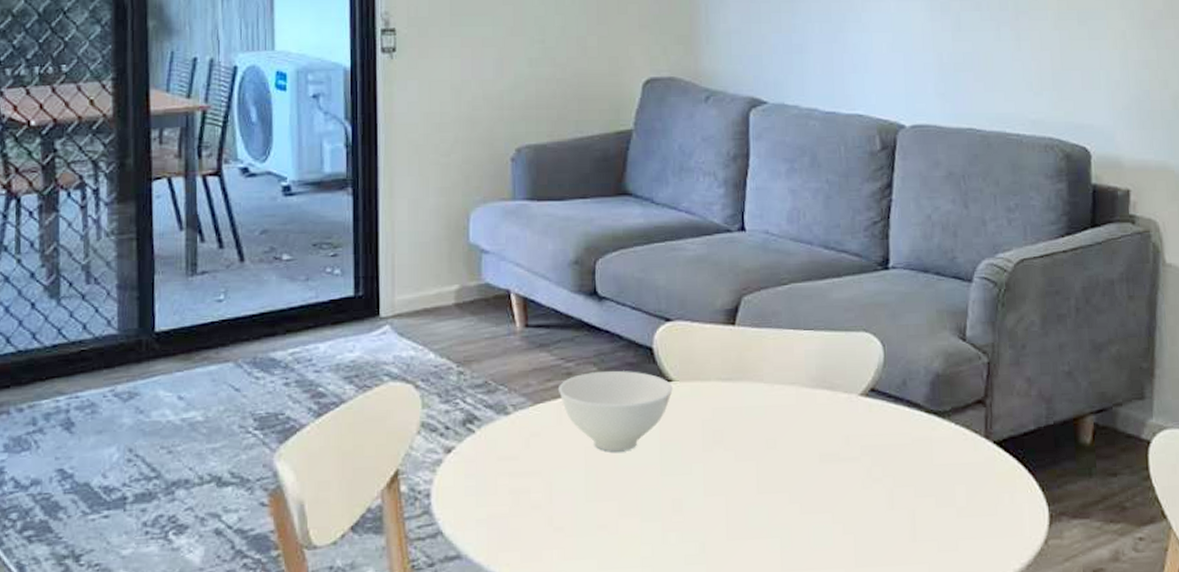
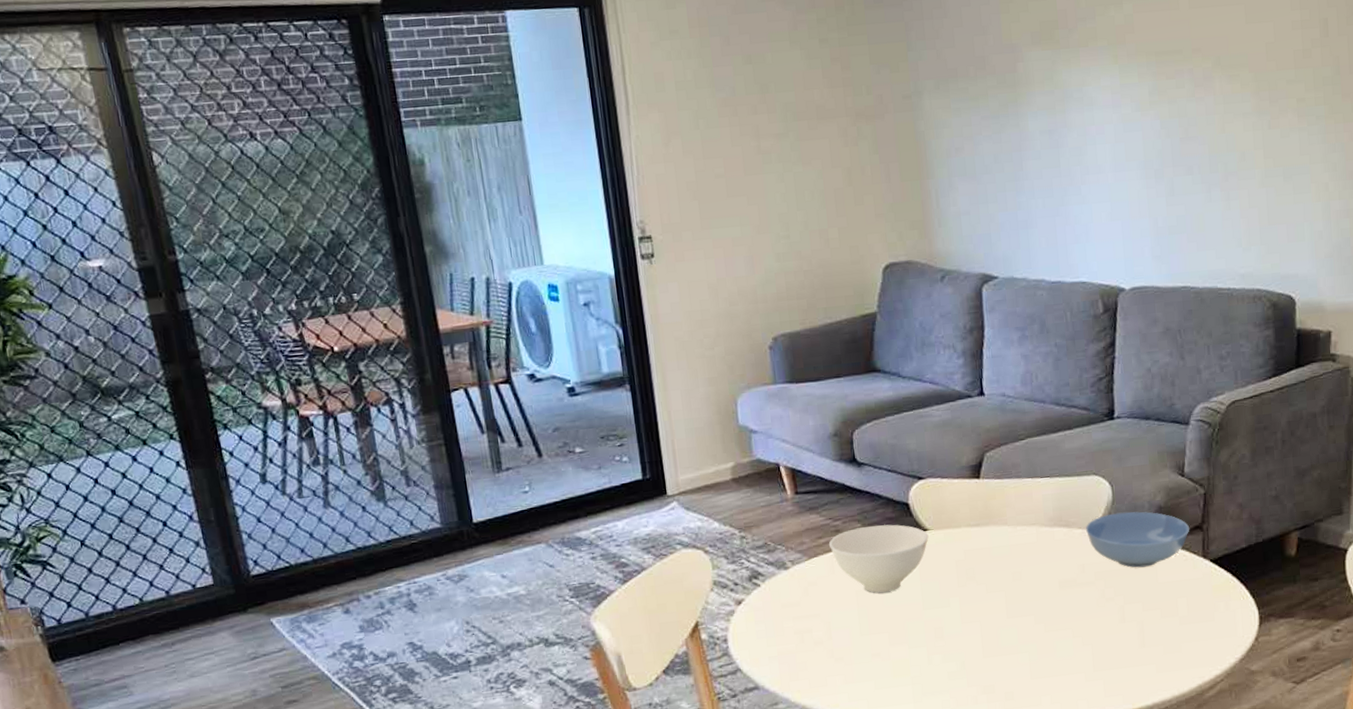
bowl: none [851,377,971,445] -> present [1085,511,1190,568]

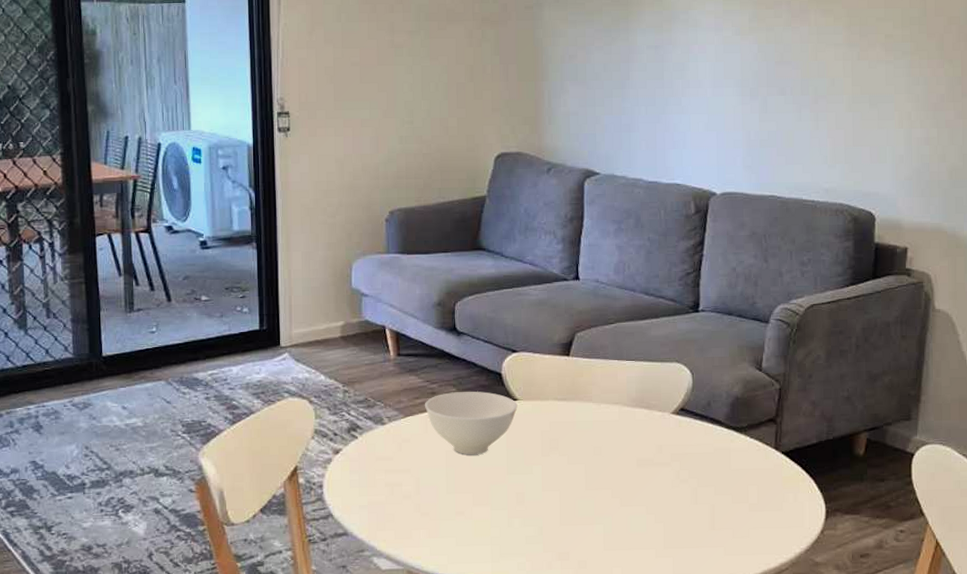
bowl: present [1085,511,1190,568] -> none [665,399,764,453]

